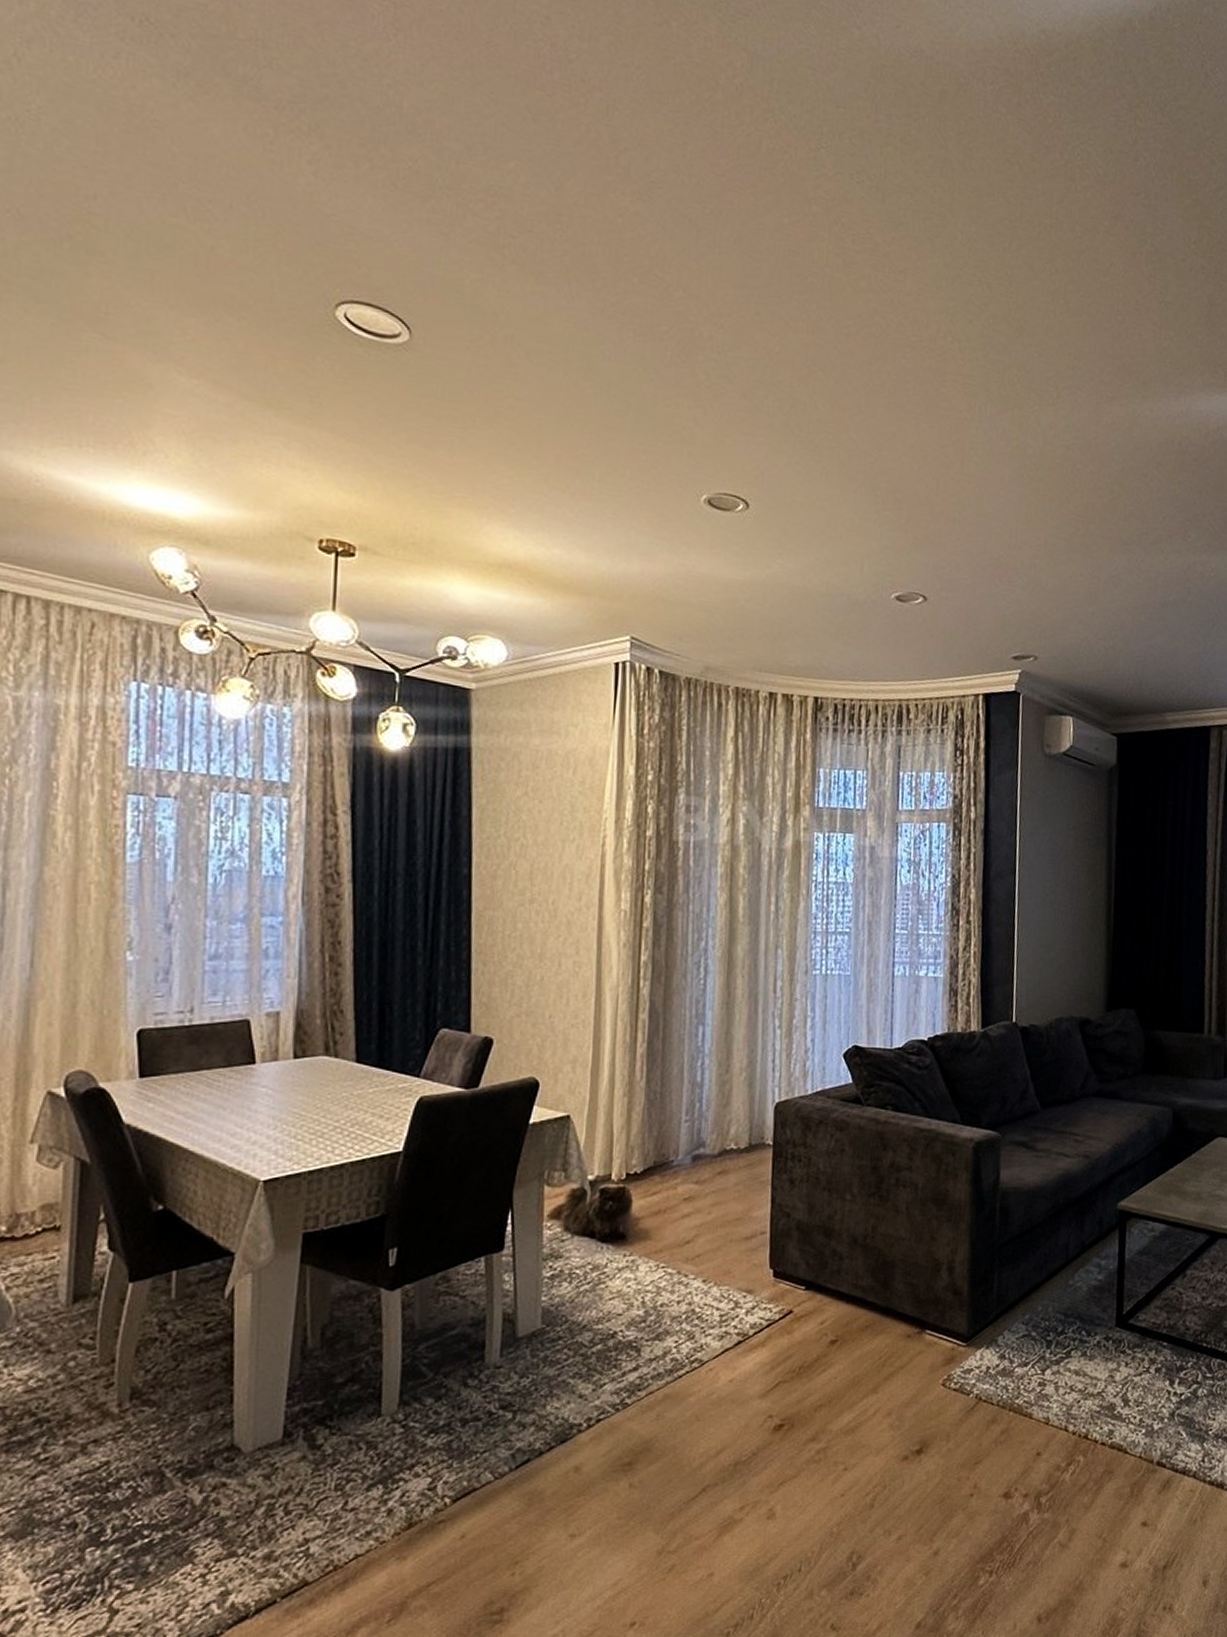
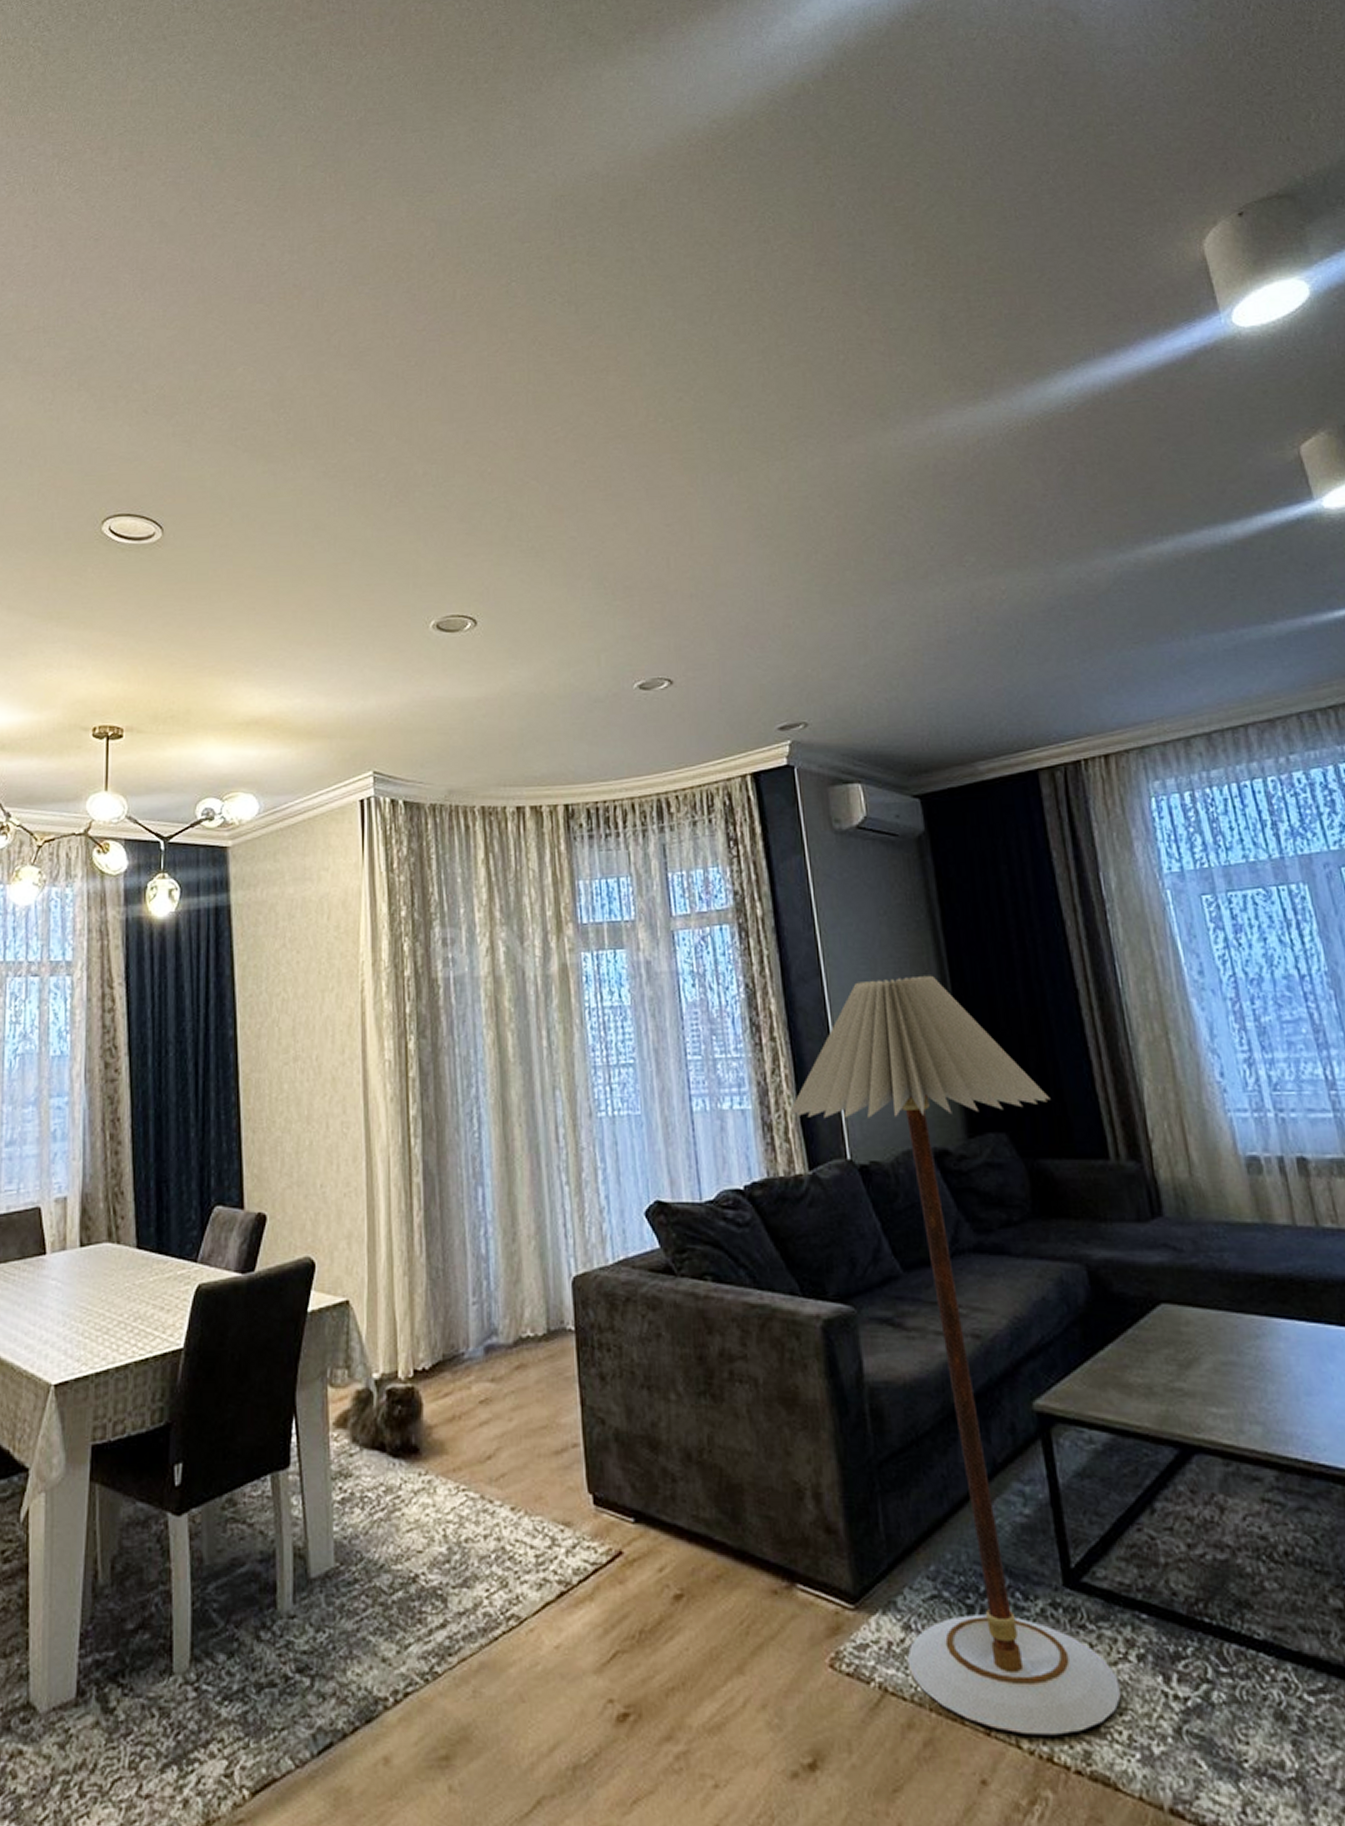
floor lamp: none [973,882,1171,1422] -> present [790,975,1121,1736]

